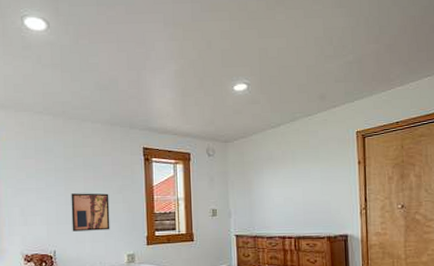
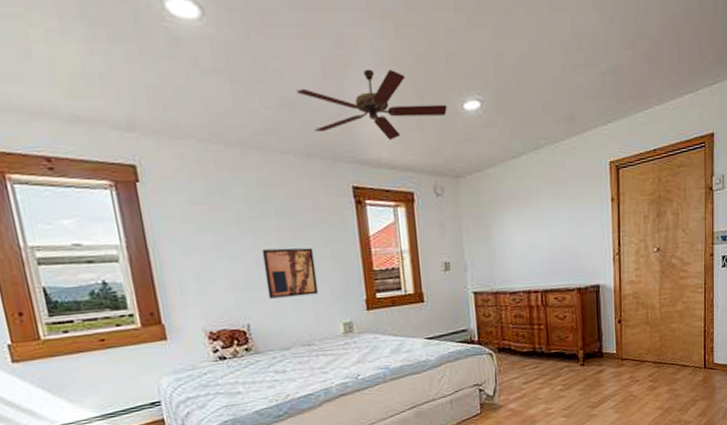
ceiling fan: none [107,61,220,113] -> present [296,69,447,140]

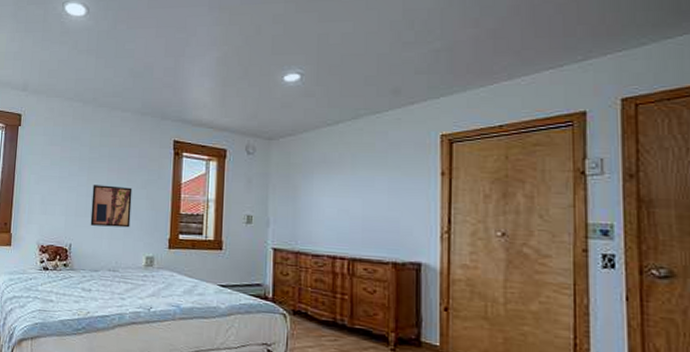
ceiling fan: present [296,69,447,140] -> none [142,48,268,104]

